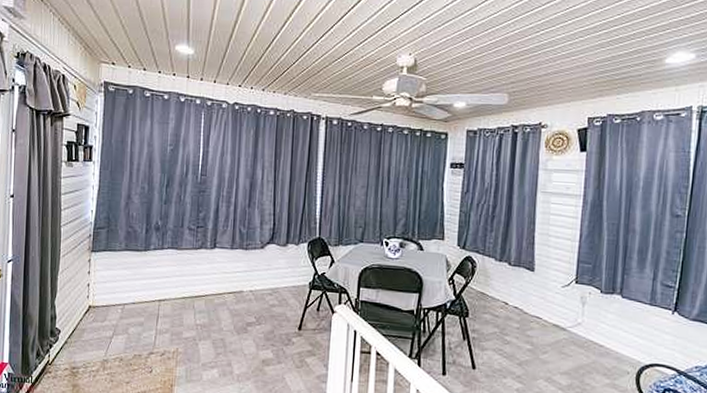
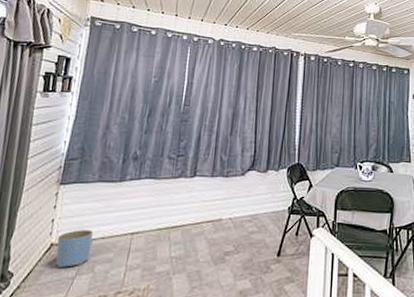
planter: none [94,294,124,328] -> present [56,230,93,268]

